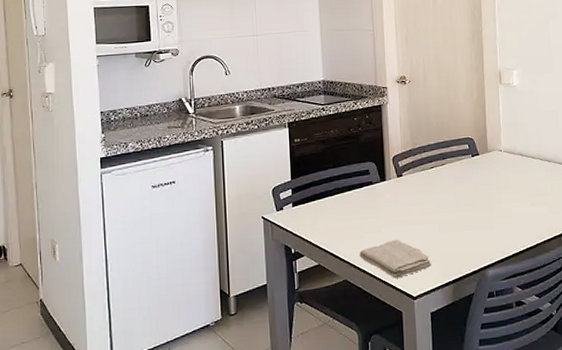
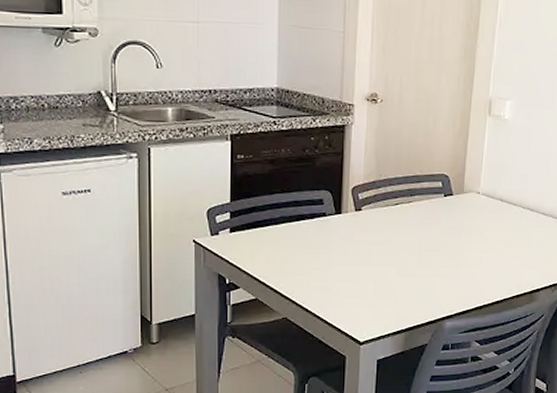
washcloth: present [359,240,432,279] -> none [304,280,384,321]

